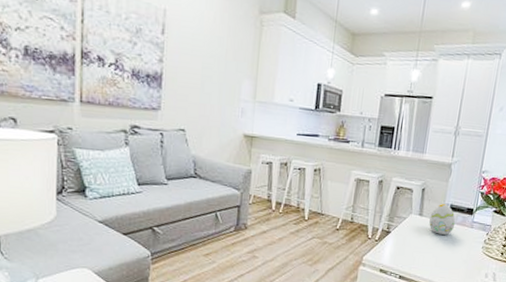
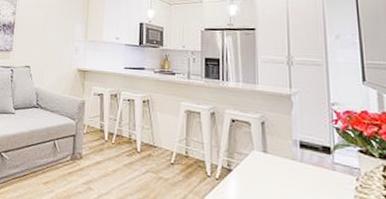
decorative egg: present [429,204,456,235] -> none [277,140,311,178]

